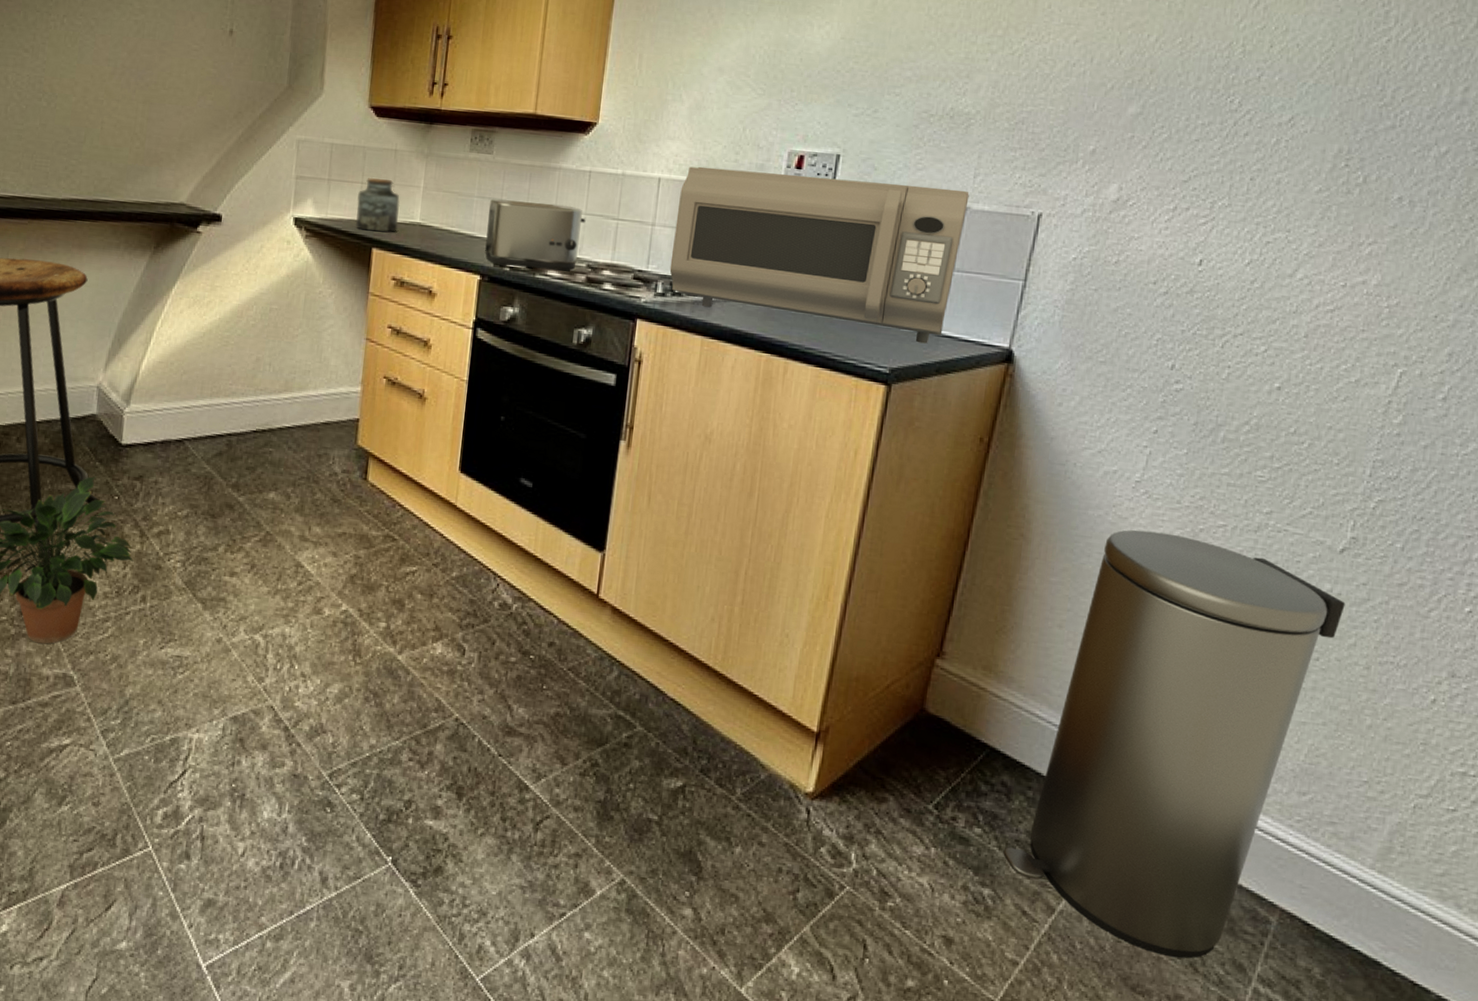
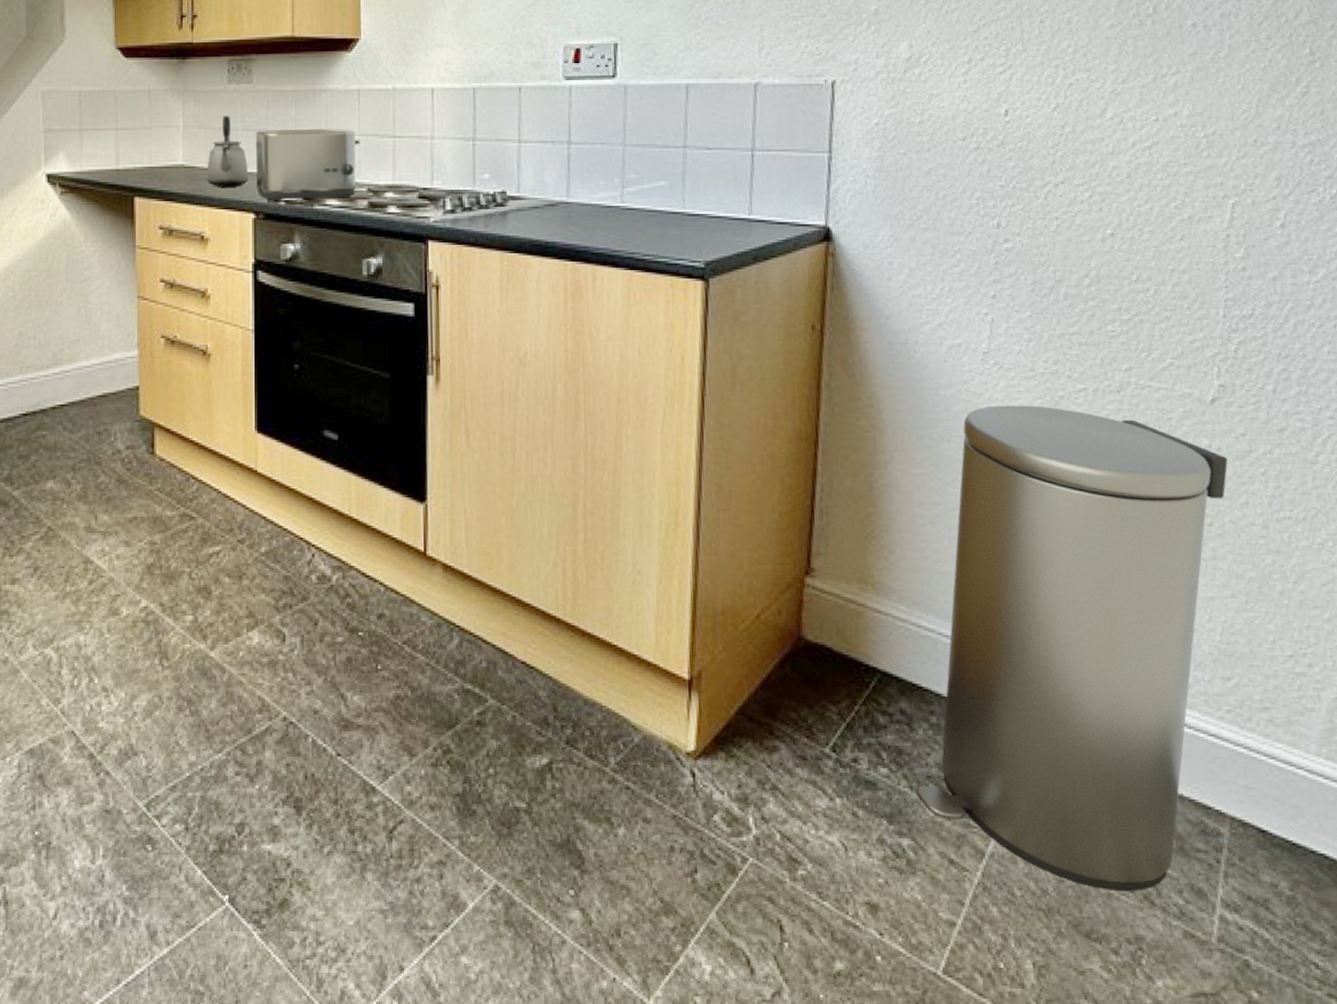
jar: present [355,177,400,232] -> none [113,122,160,179]
kettle: none [440,182,480,249] -> present [207,116,249,187]
microwave: present [669,166,969,344] -> none [456,66,758,231]

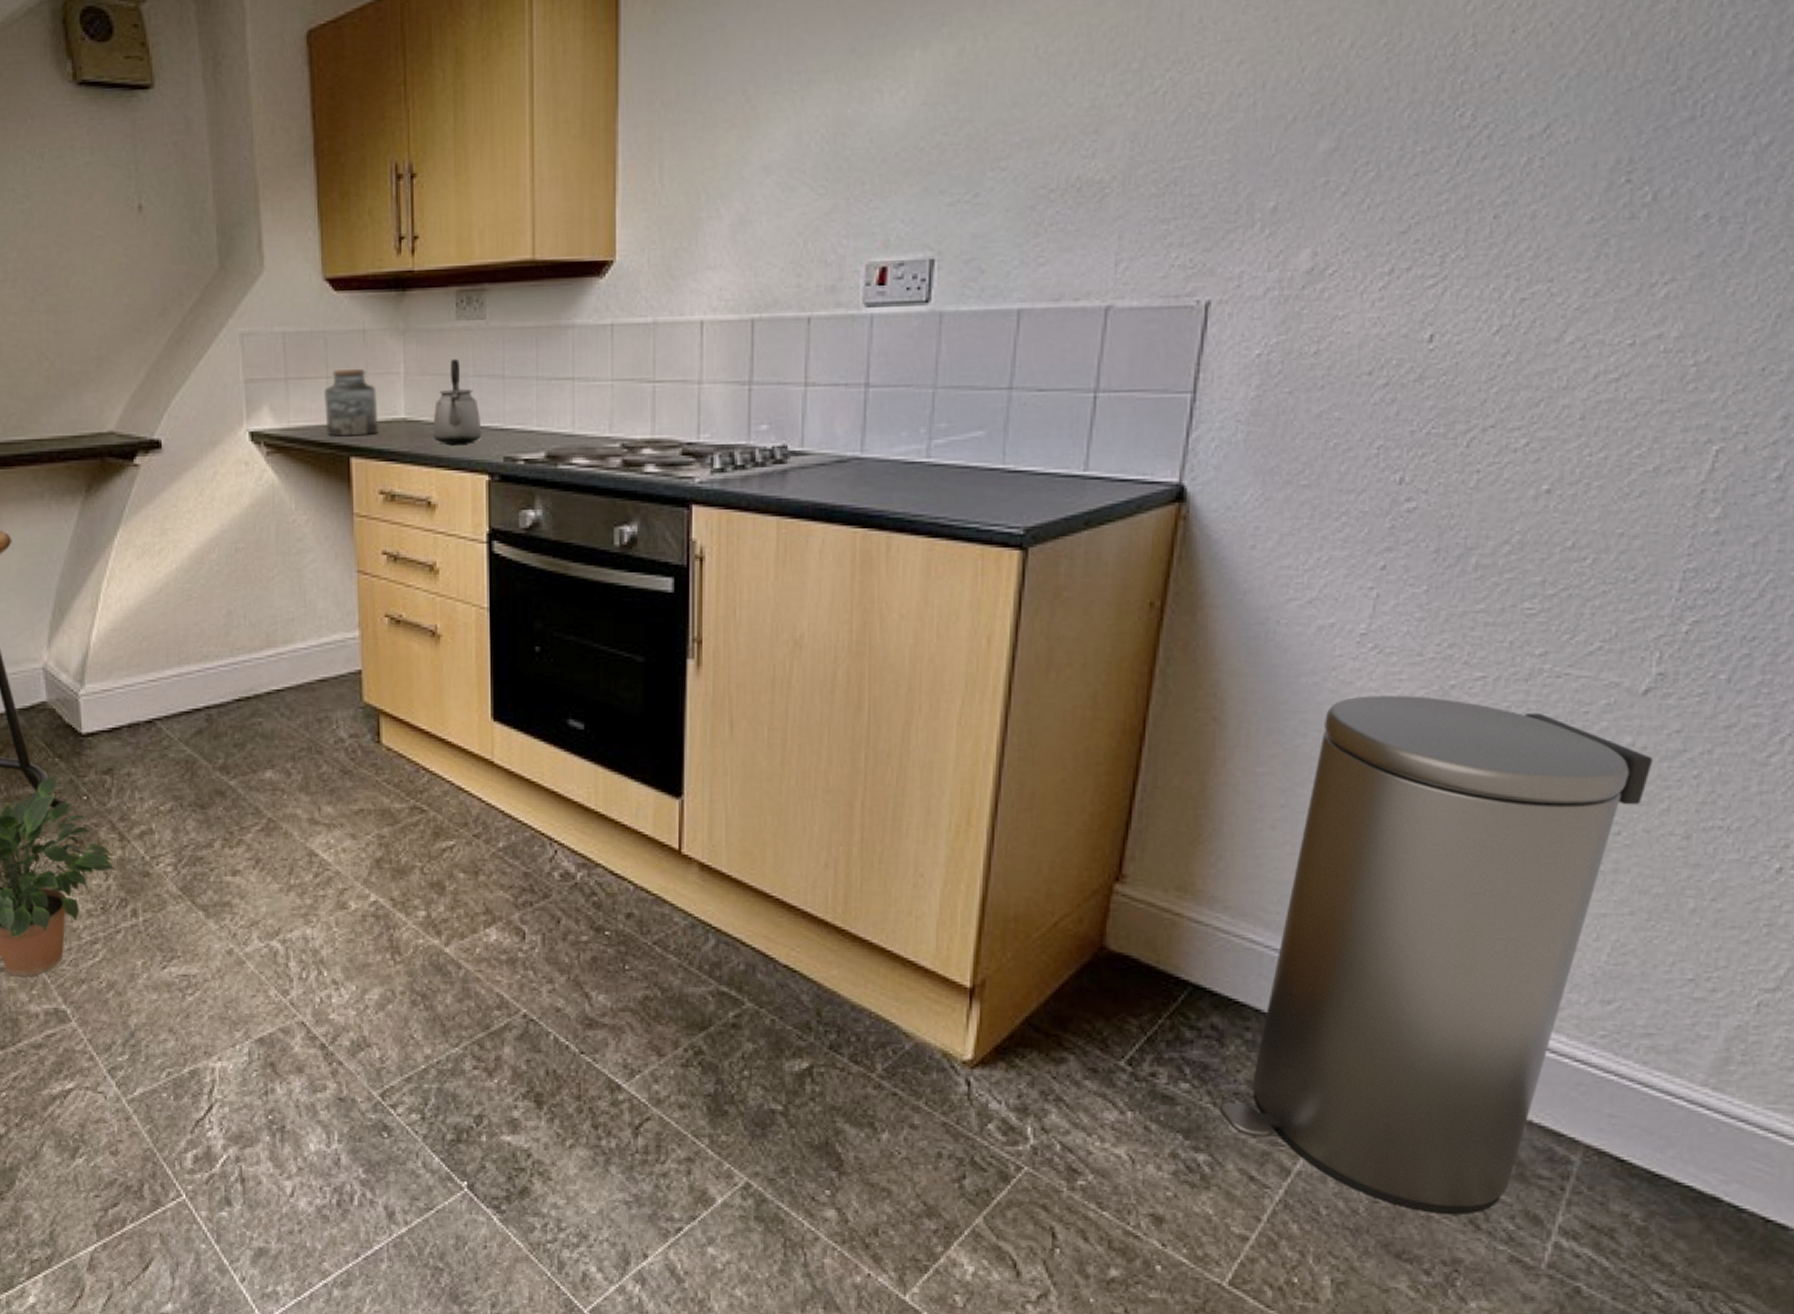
jar: none [113,122,160,179] -> present [324,368,379,437]
toaster: present [255,128,360,200] -> none [489,372,613,459]

